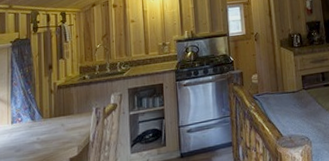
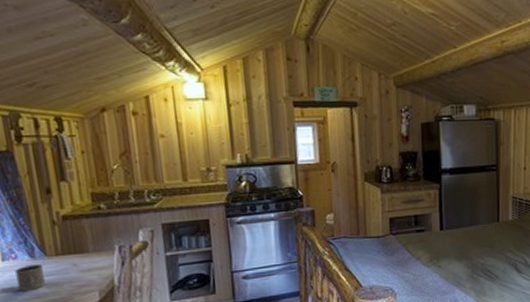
mug: none [18,125,40,148] -> present [14,264,45,291]

